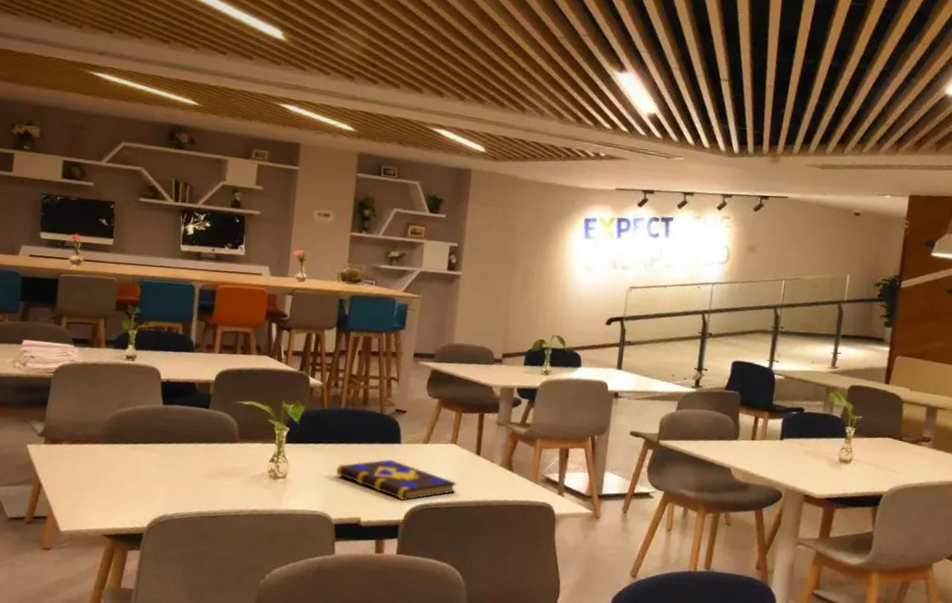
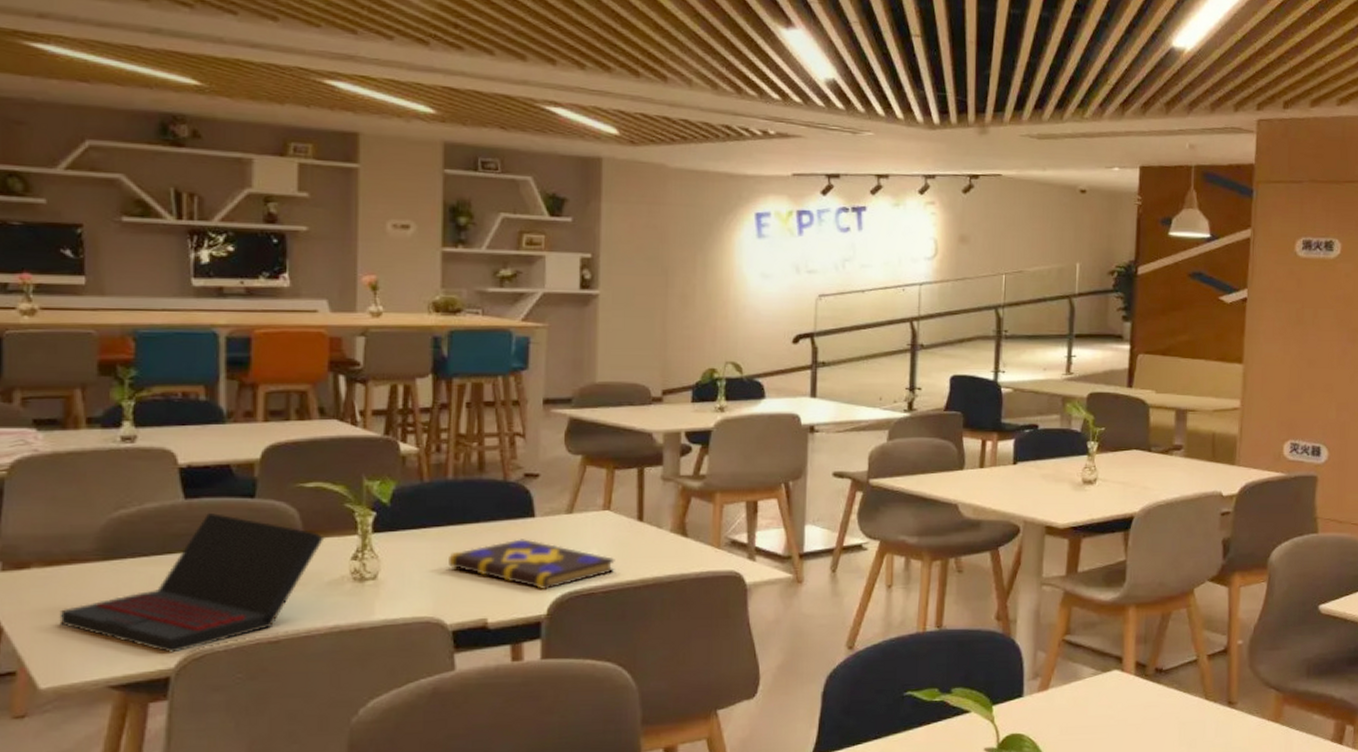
laptop: none [77,416,253,516] -> present [59,512,325,653]

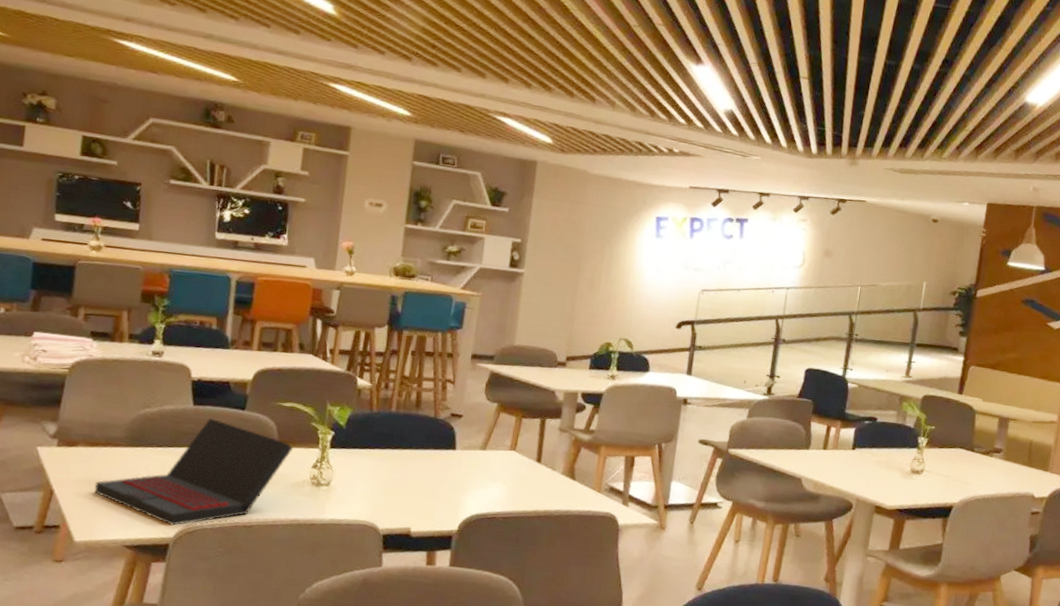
book: present [449,539,615,589] -> none [385,466,516,510]

